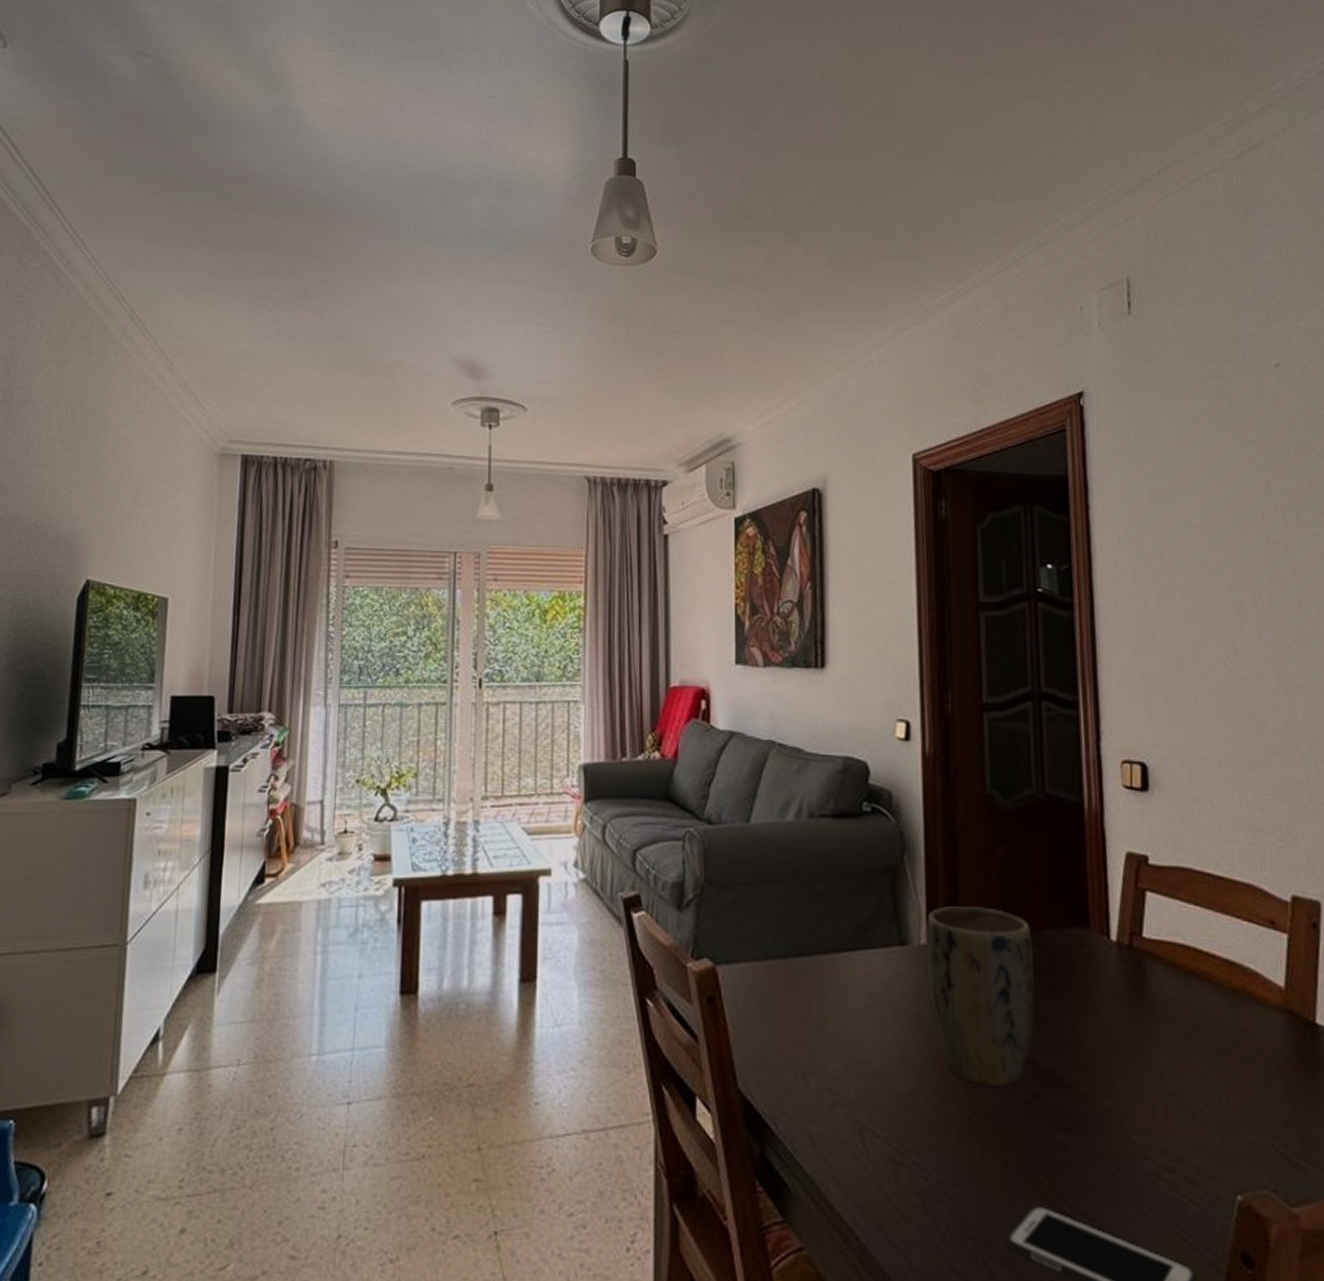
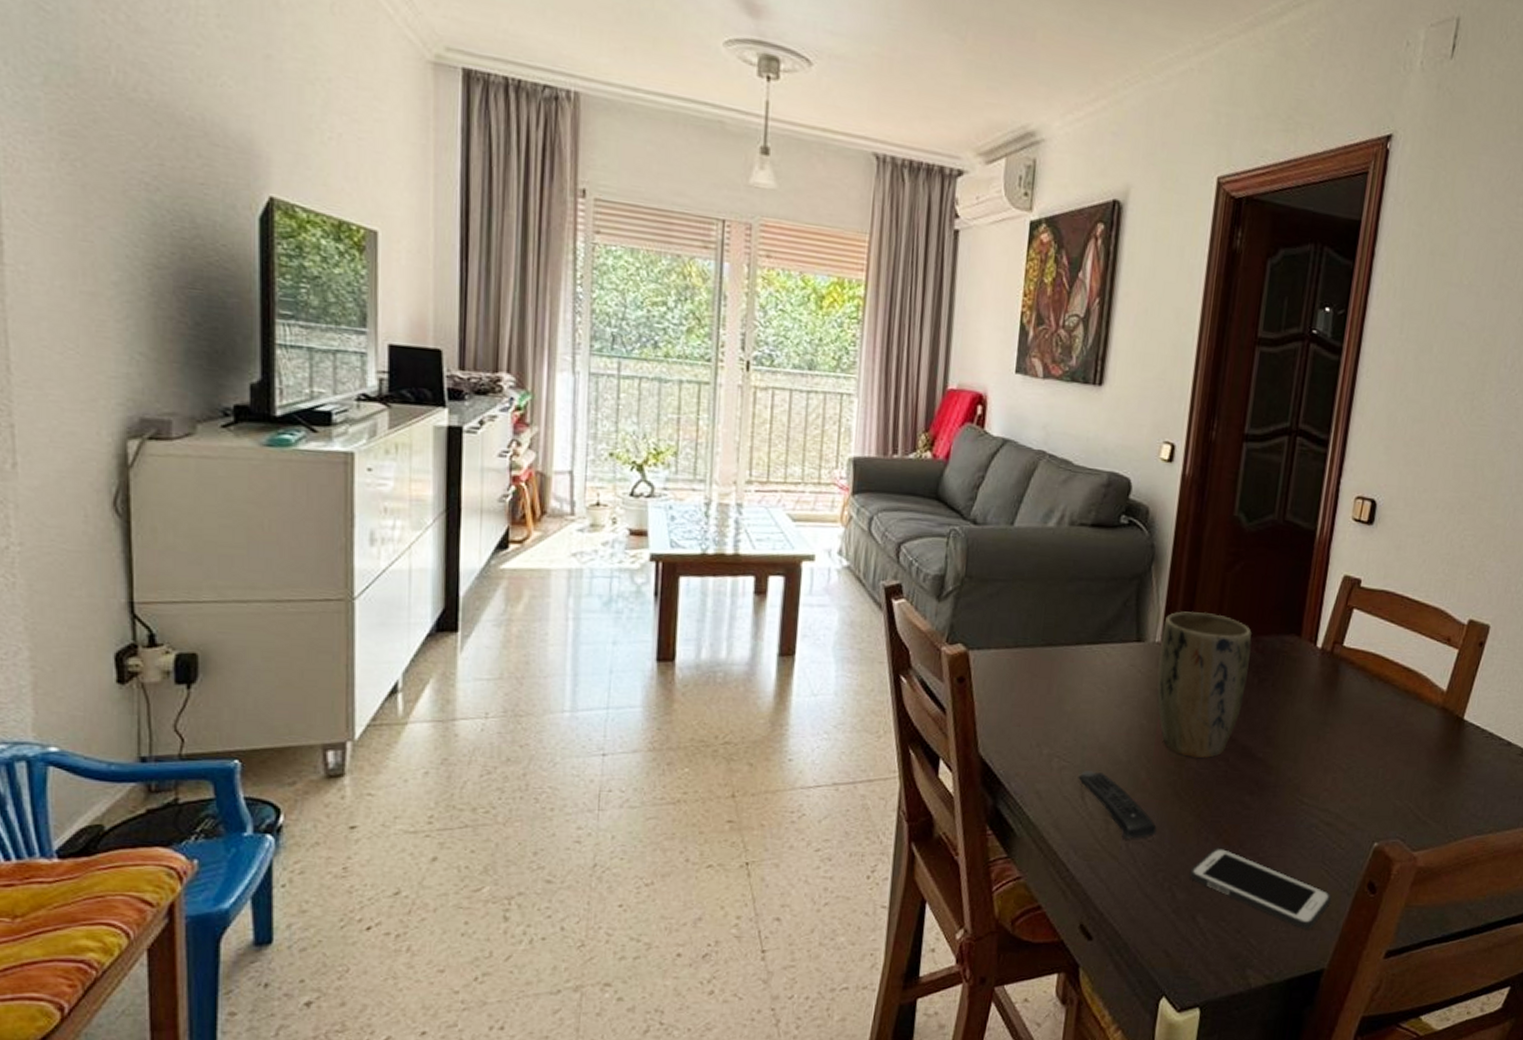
remote control: none [854,1106,957,1195] -> present [1078,771,1157,839]

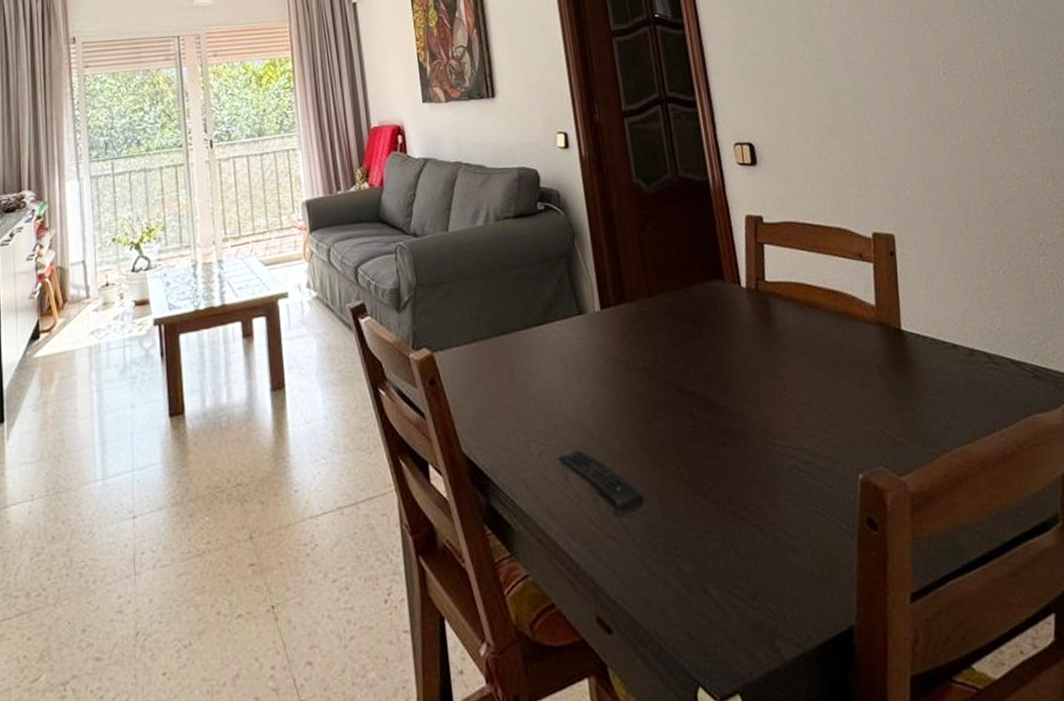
plant pot: present [1156,611,1252,758] -> none [598,274,691,418]
cell phone: present [1190,847,1331,930] -> none [688,507,837,584]

